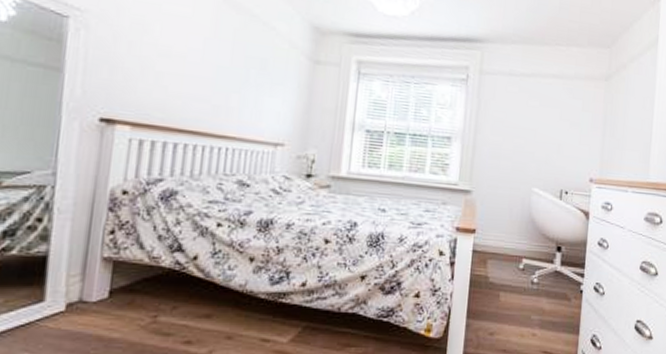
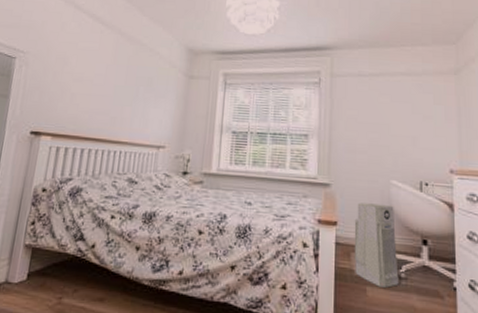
air purifier: none [490,210,533,292] -> present [354,203,399,288]

